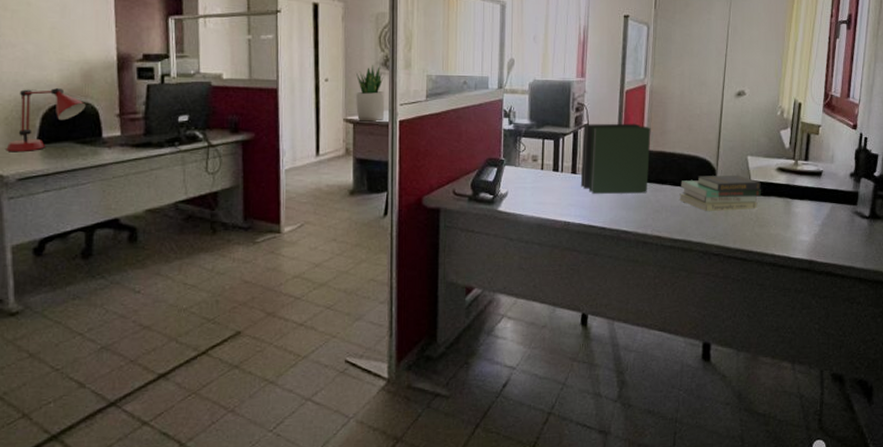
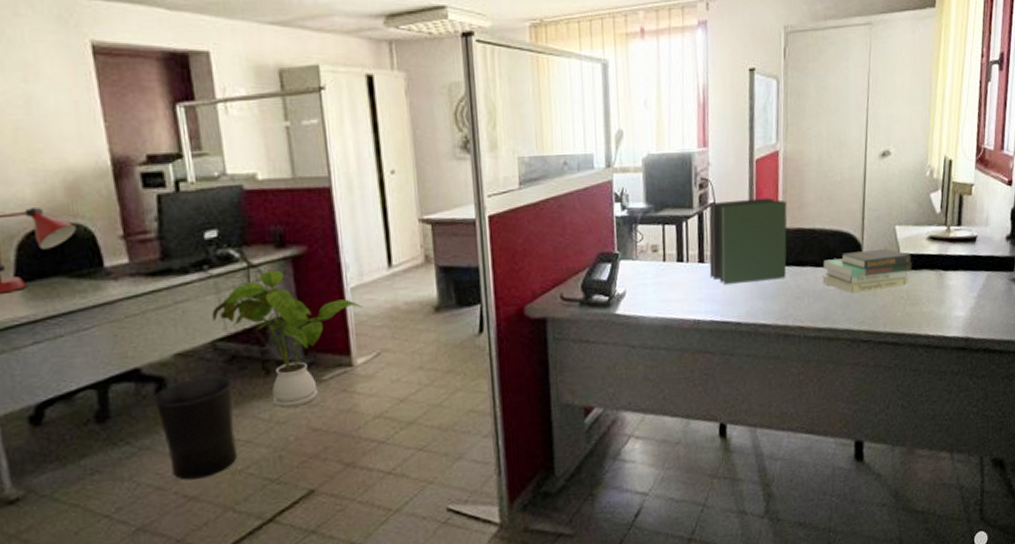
waste bin: none [126,231,186,312] -> present [154,376,238,480]
house plant: none [177,151,293,262] -> present [212,270,363,408]
planter: present [356,65,385,121] -> none [430,149,469,221]

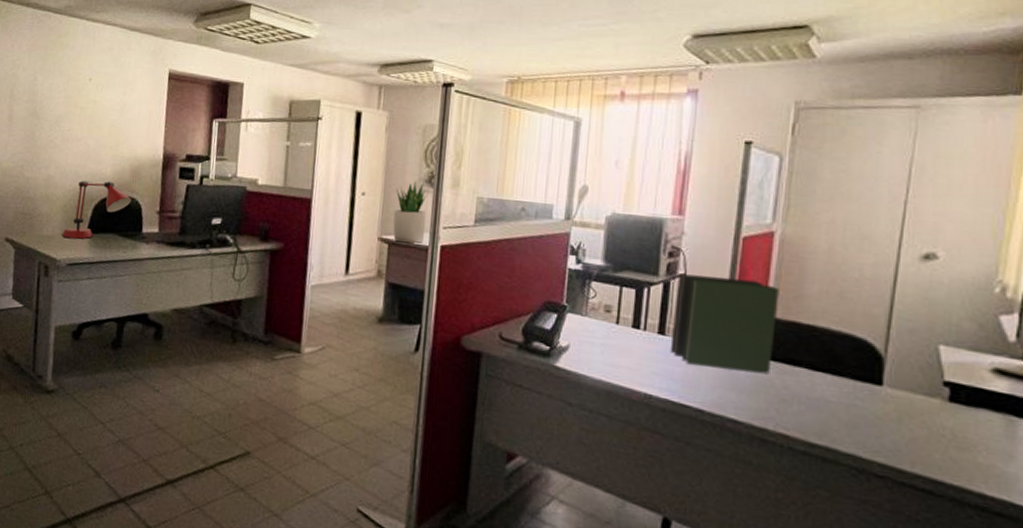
waste bin: present [154,376,238,480] -> none [151,331,207,415]
house plant: present [212,270,363,408] -> none [204,258,318,377]
planter: none [430,149,469,221] -> present [393,181,427,244]
books: present [821,248,913,294] -> none [819,362,964,423]

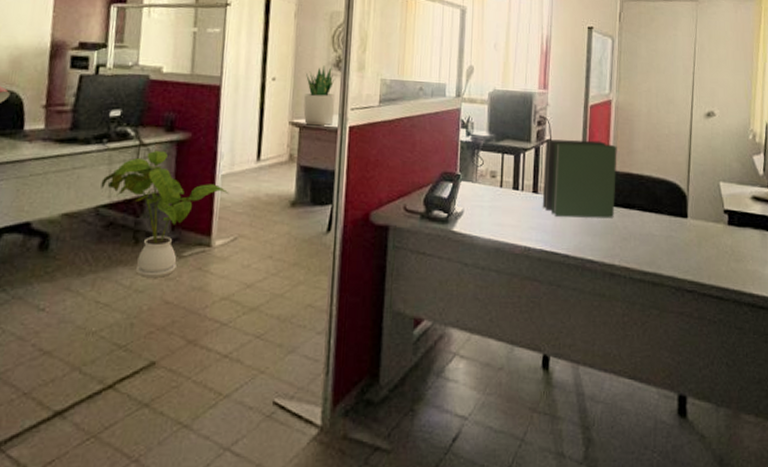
house plant: none [204,258,318,377] -> present [100,151,229,278]

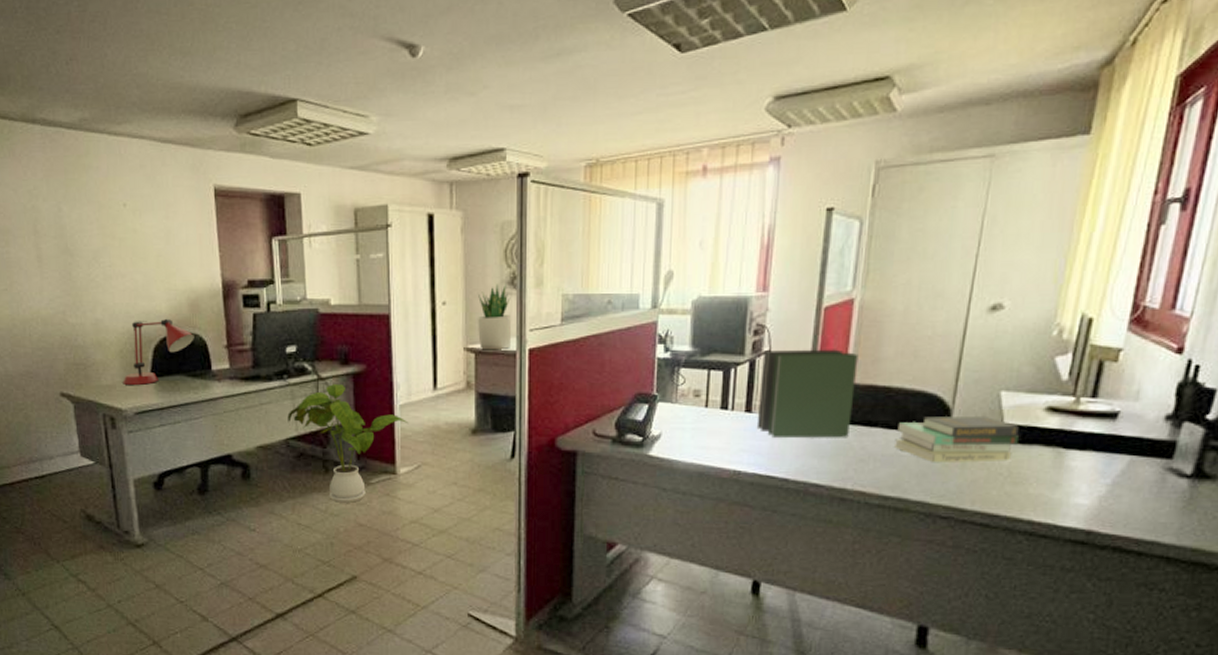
books: none [648,201,737,242] -> present [893,415,1020,463]

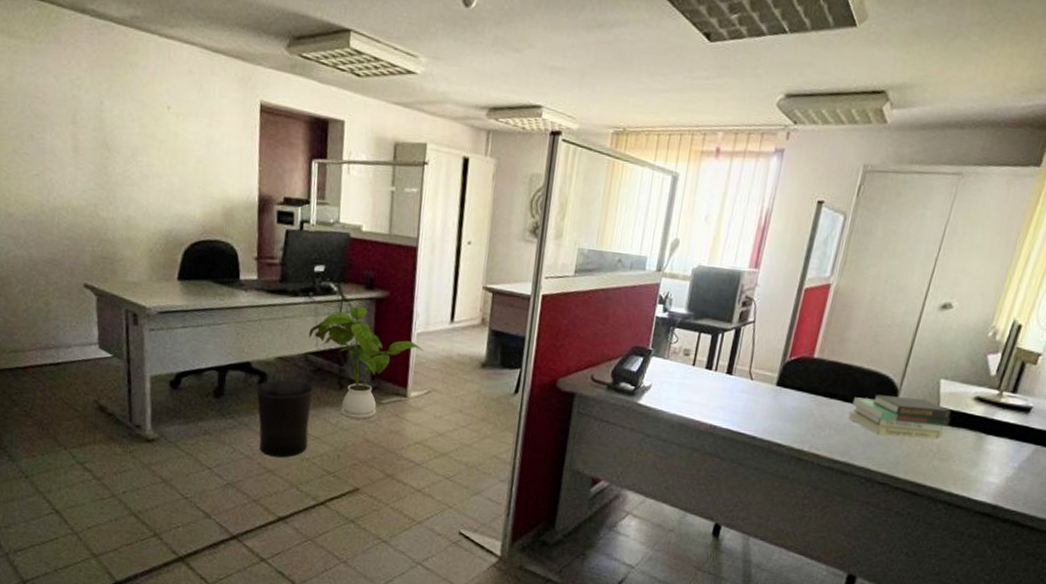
desk lamp: present [123,318,194,386] -> none [149,222,226,286]
waste bin: none [240,468,299,551] -> present [256,379,314,458]
planter: present [478,284,512,350] -> none [497,231,531,293]
binder: present [756,349,859,438] -> none [734,321,829,406]

